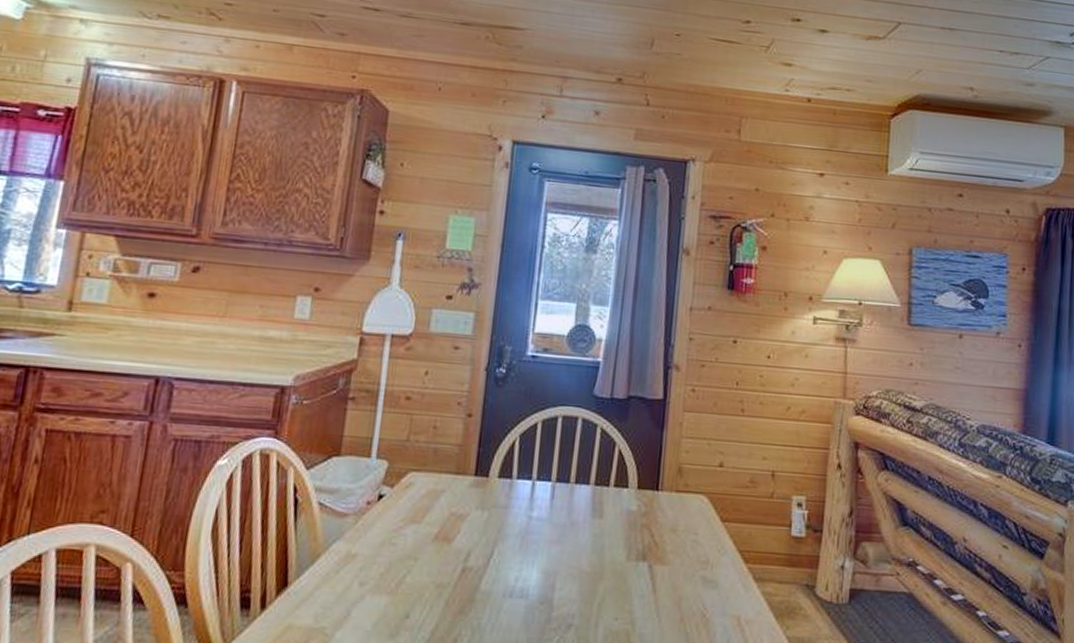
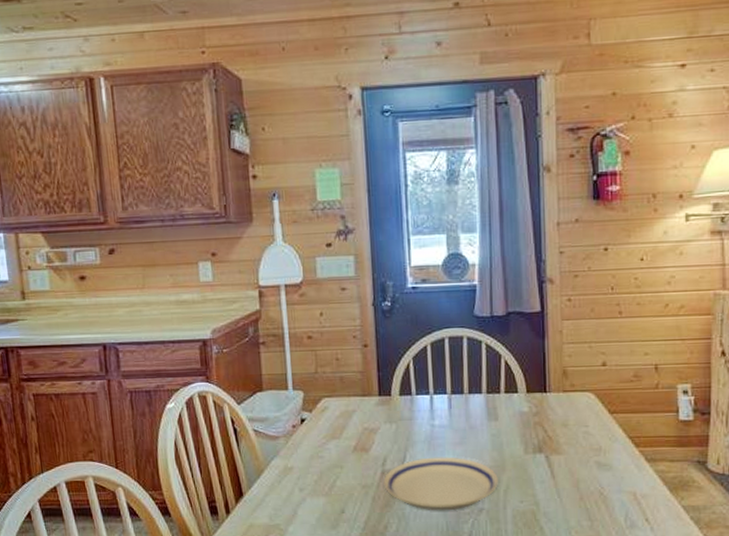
plate: none [462,555,594,625] -> present [383,457,498,511]

